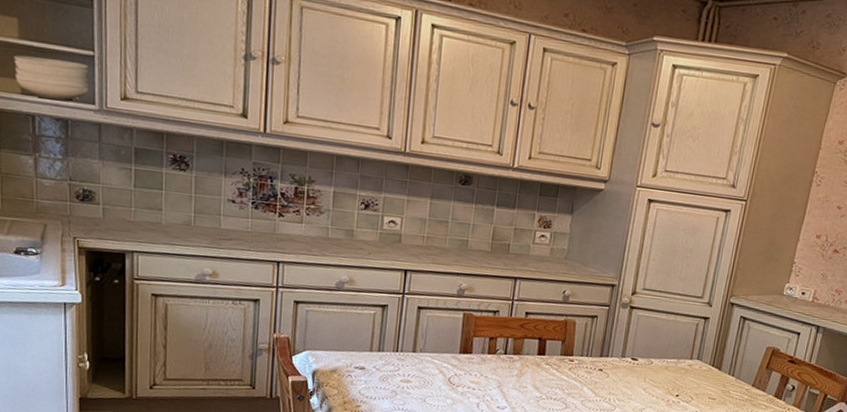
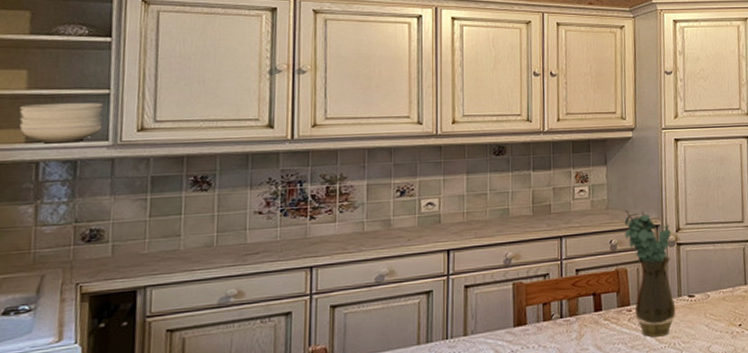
vase: none [576,263,626,391] -> present [624,209,676,337]

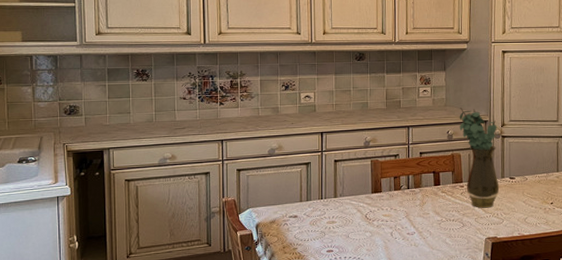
bowl: present [18,102,104,144] -> none [15,12,72,43]

